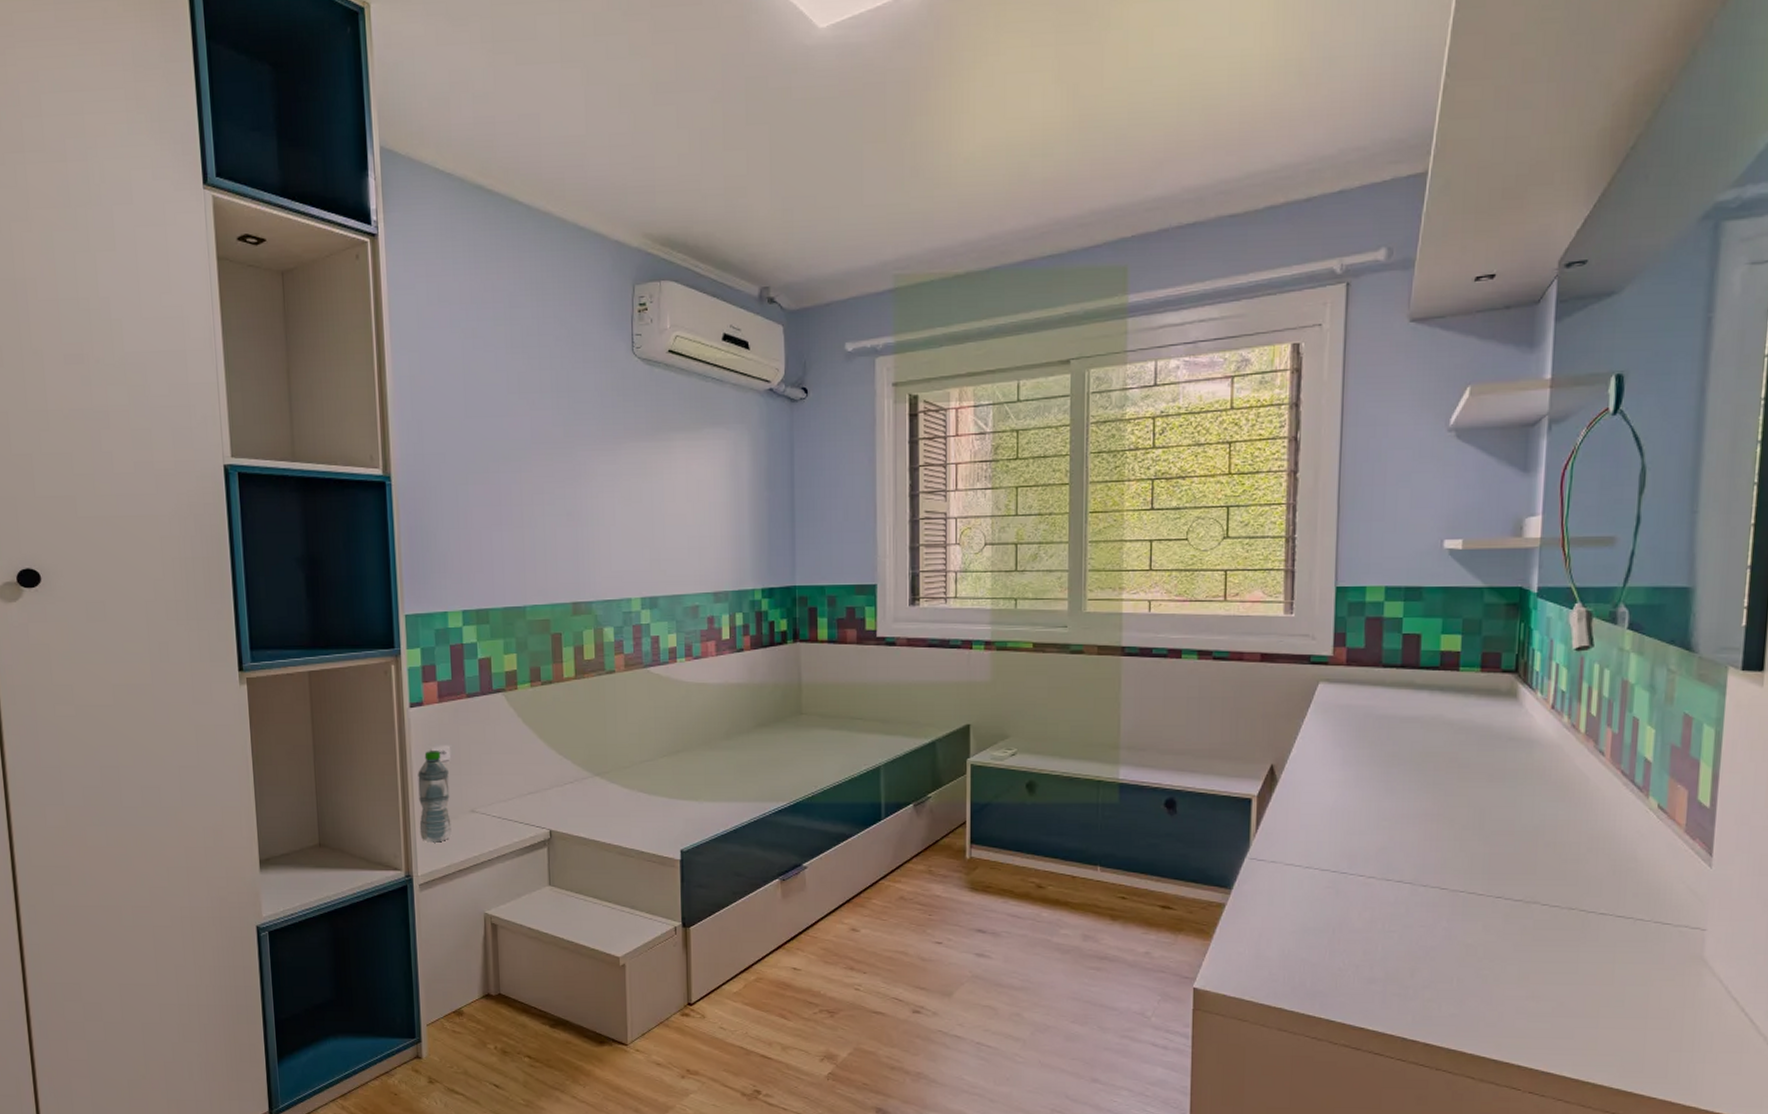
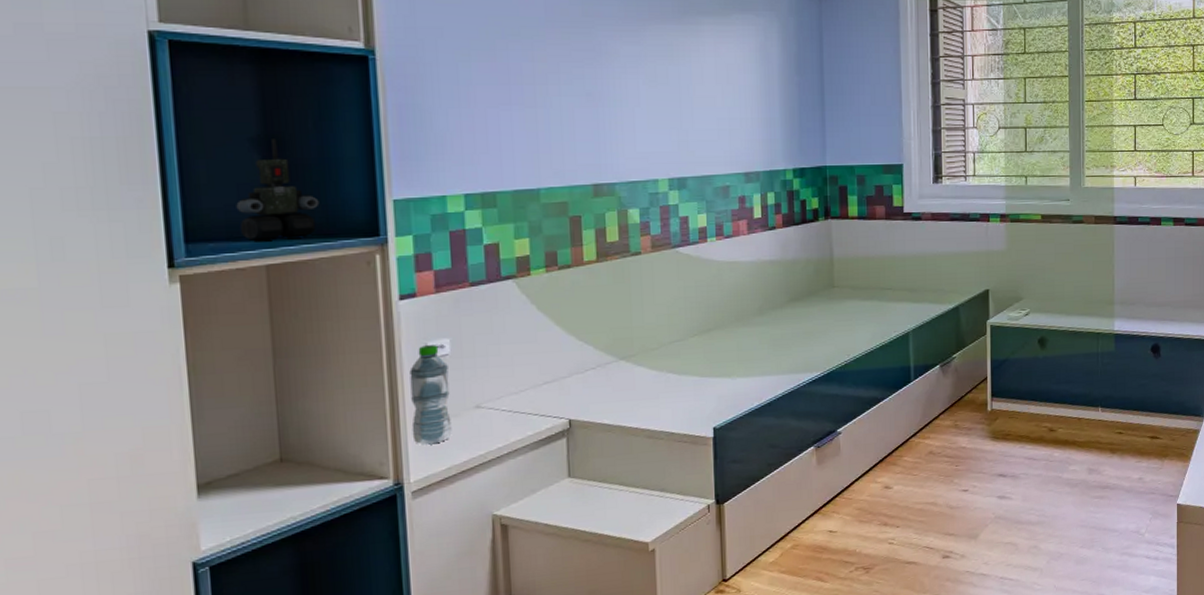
toy robot: none [286,558,348,649] -> present [236,139,320,241]

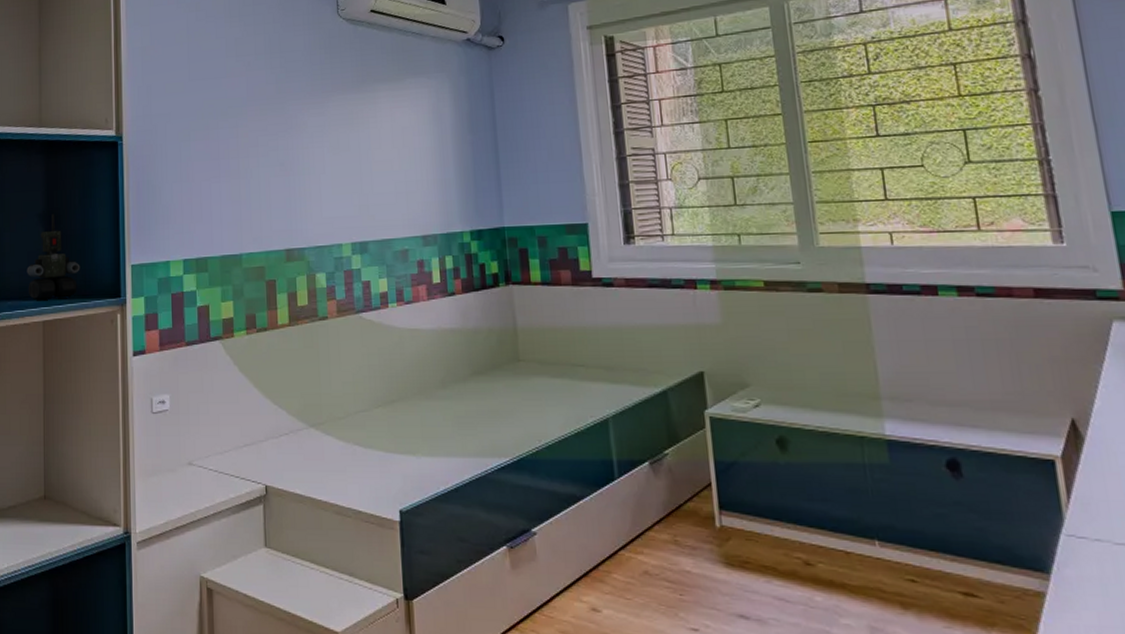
water bottle: present [409,345,452,445] -> none [138,400,169,497]

